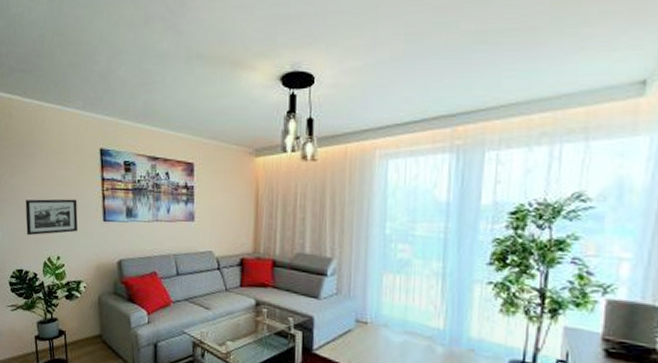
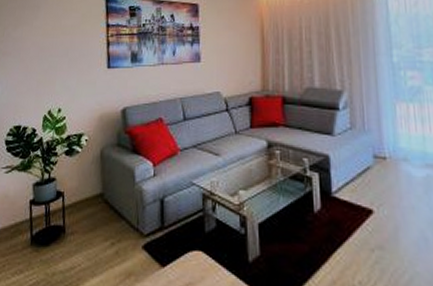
picture frame: present [25,199,78,236] -> none [27,47,82,89]

